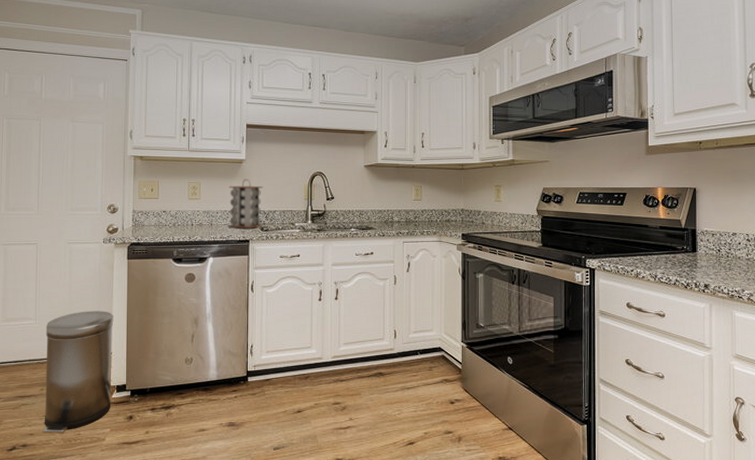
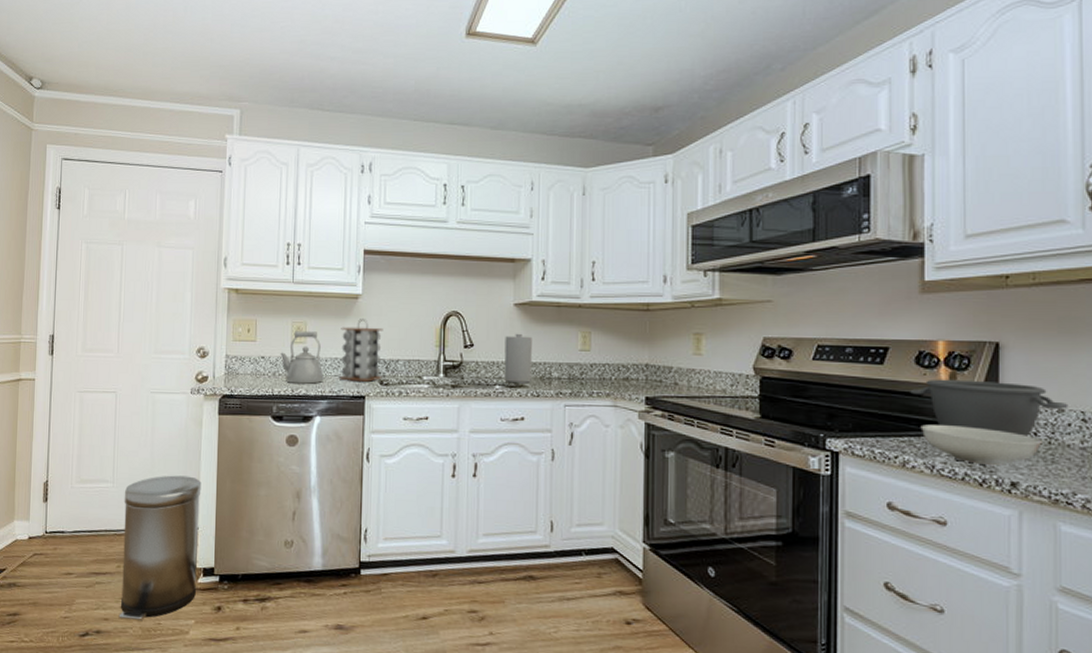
kettle: none [179,190,215,233] -> present [280,331,324,385]
paper towel holder: none [358,188,378,226] -> present [504,333,532,383]
cooking pot: none [640,208,739,252] -> present [910,370,1069,436]
bowl: none [647,247,723,274] -> present [920,424,1042,467]

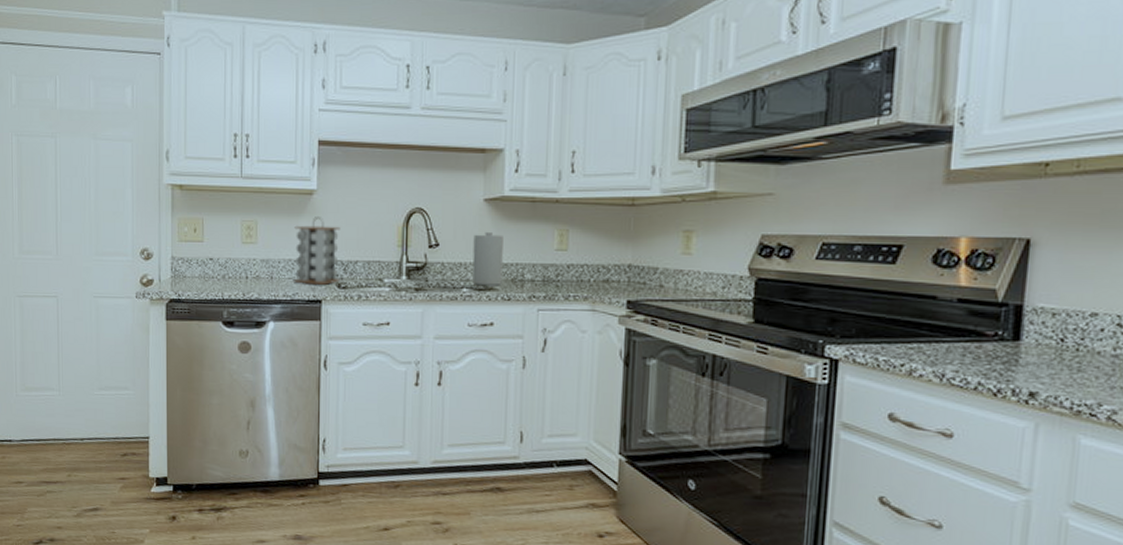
pedal bin: present [118,475,202,621] -> none [71,383,151,530]
kettle: present [280,331,324,385] -> none [230,230,277,288]
cooking pot: present [910,370,1069,436] -> none [924,270,1104,343]
bowl: present [920,424,1042,467] -> none [932,330,1069,375]

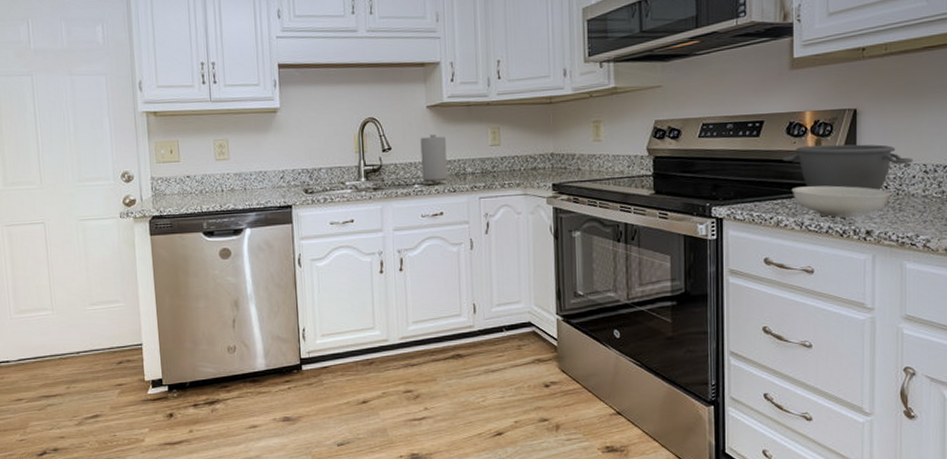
spice rack: present [294,217,341,286] -> none [262,131,307,193]
cooking pot: none [924,270,1104,343] -> present [782,136,913,190]
bowl: none [932,330,1069,375] -> present [791,185,892,219]

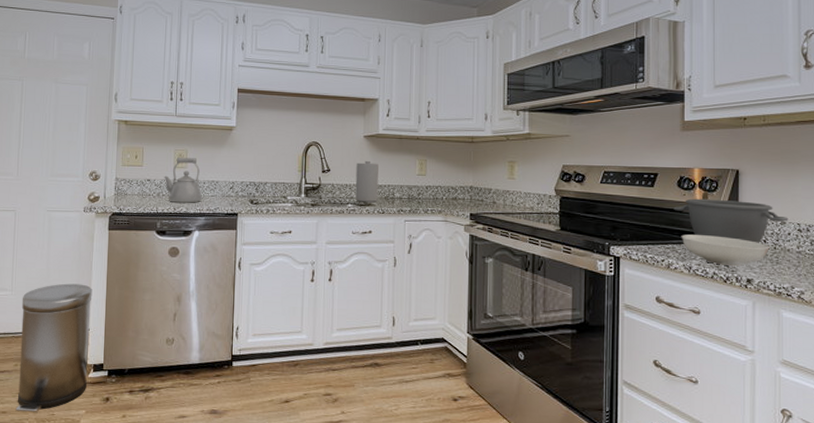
pedal bin: none [64,296,147,436] -> present [15,283,93,413]
kettle: none [205,147,250,200] -> present [164,157,202,204]

